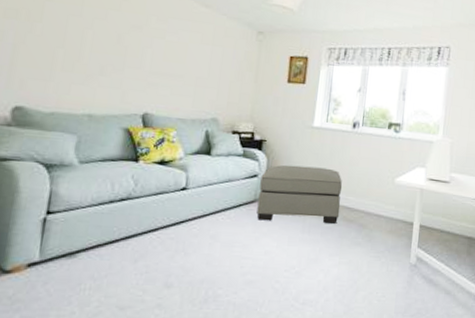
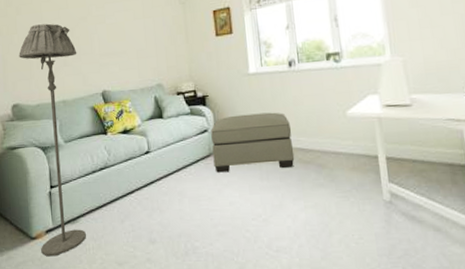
floor lamp: none [15,18,121,296] -> present [19,23,86,257]

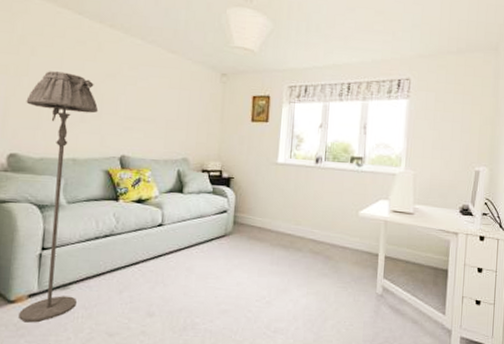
ottoman: present [211,112,295,173] -> none [228,200,308,256]

